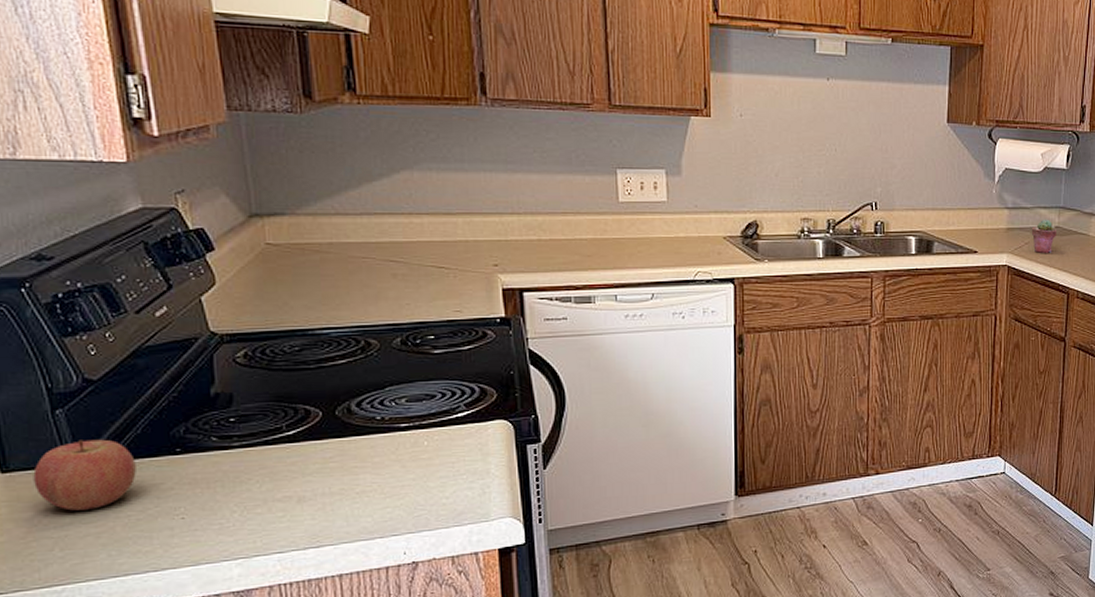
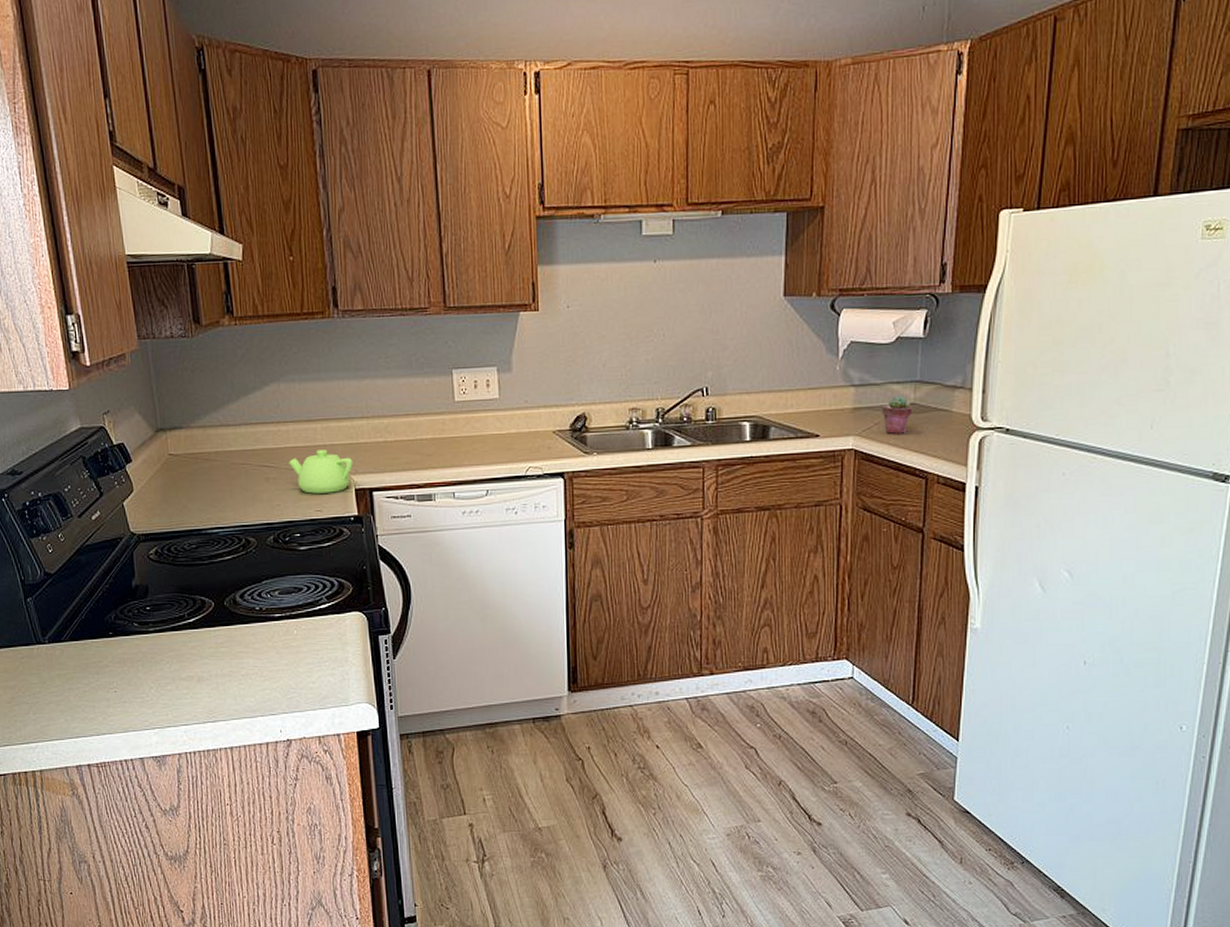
apple: present [33,439,136,511] -> none [14,623,83,682]
teapot: none [422,246,501,292] -> present [289,450,353,494]

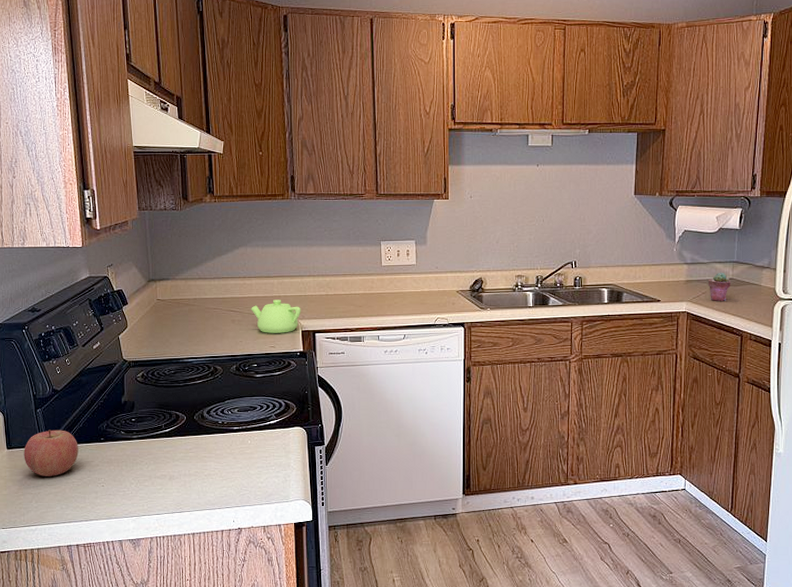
apple: none [14,623,83,682] -> present [24,430,78,476]

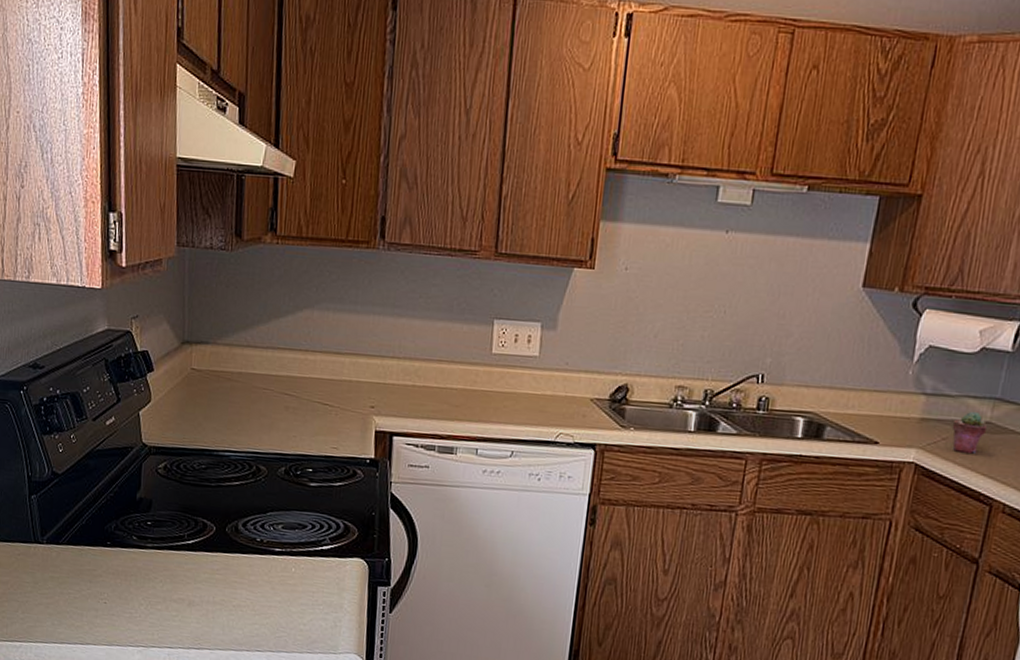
apple: present [24,430,78,476] -> none [11,523,79,583]
teapot: present [251,300,301,333] -> none [311,385,378,432]

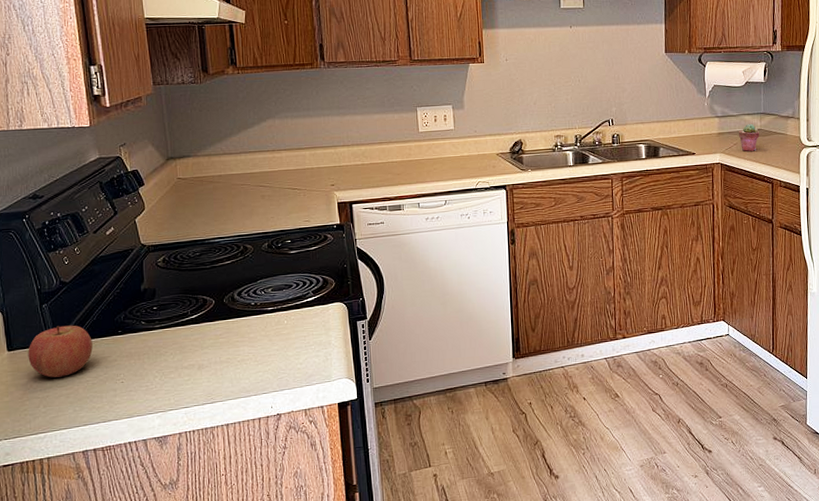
apple: none [11,523,79,583] -> present [28,325,93,378]

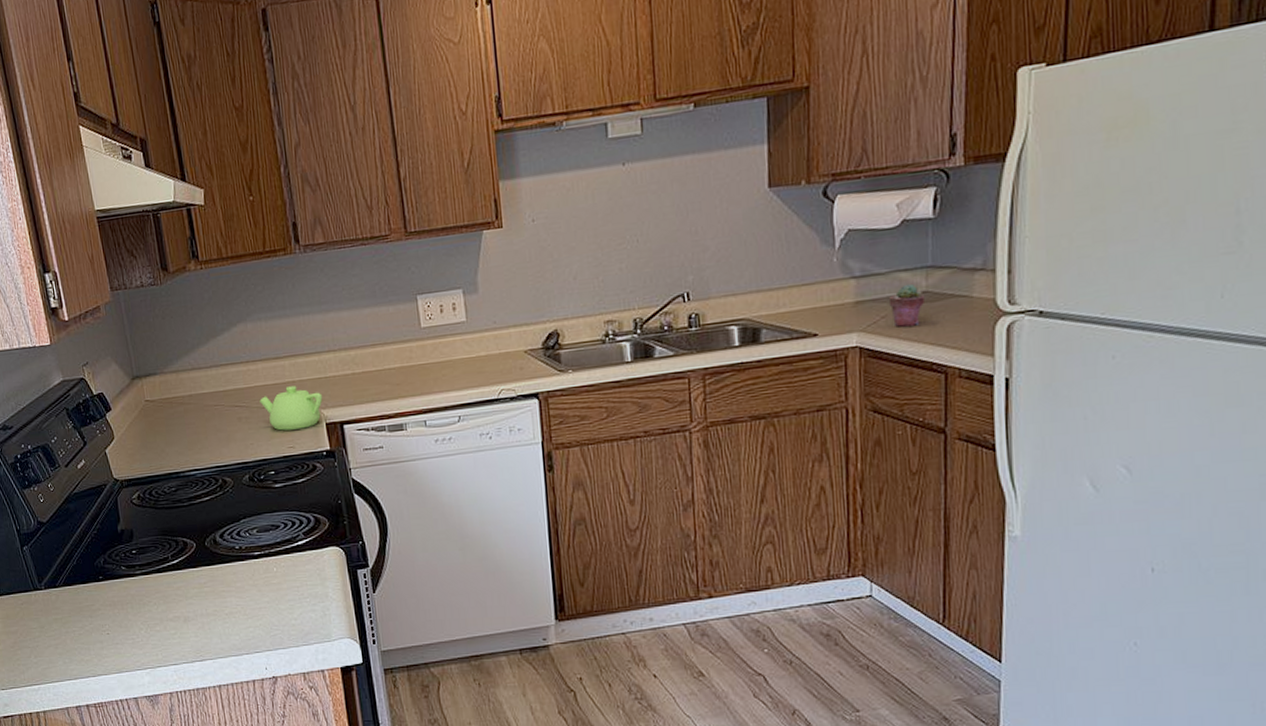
apple: present [28,325,93,378] -> none [14,569,76,626]
teapot: none [282,172,336,207] -> present [259,386,323,431]

